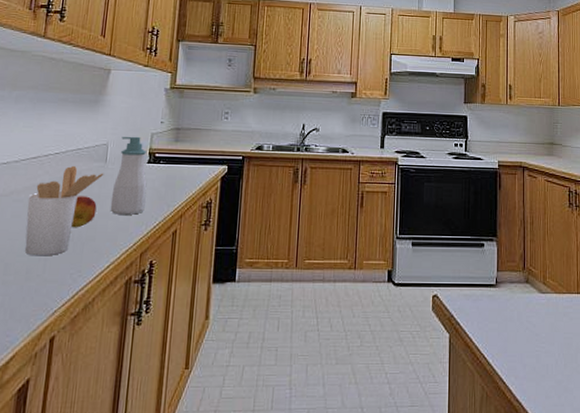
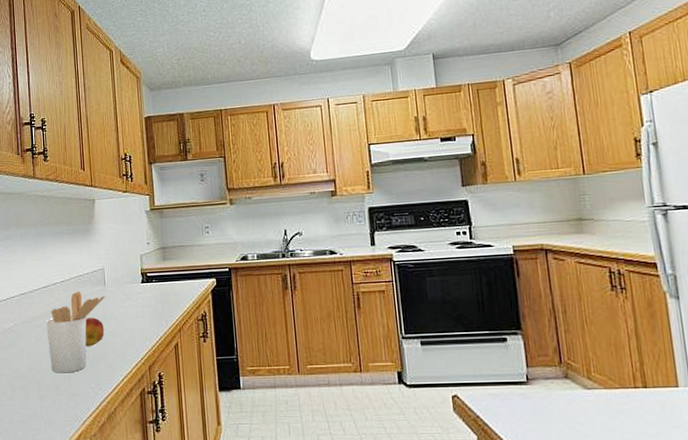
soap bottle: present [110,136,147,215] -> none [114,259,147,332]

